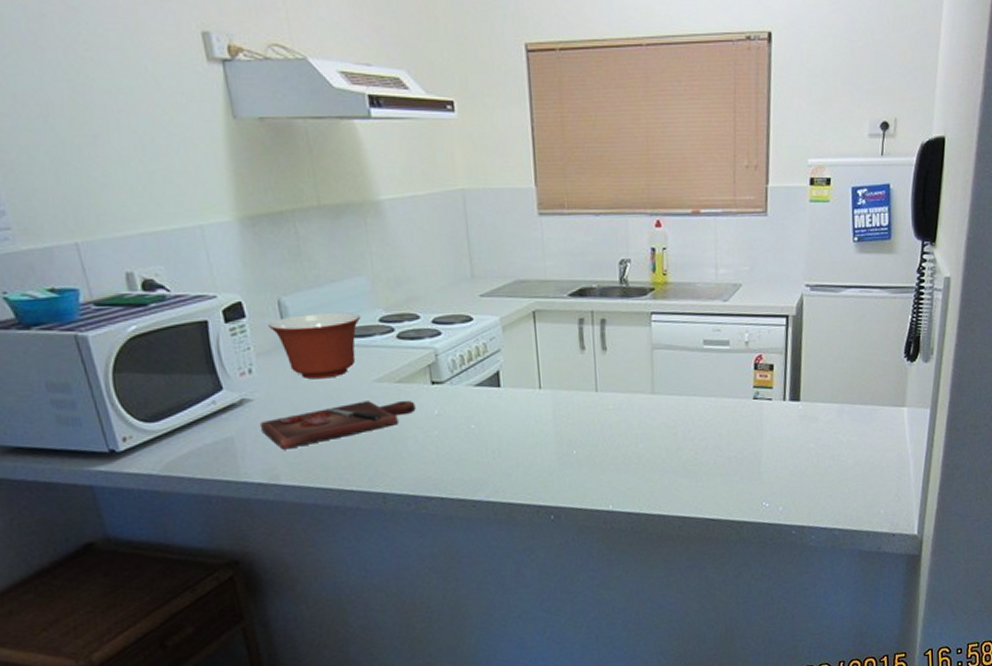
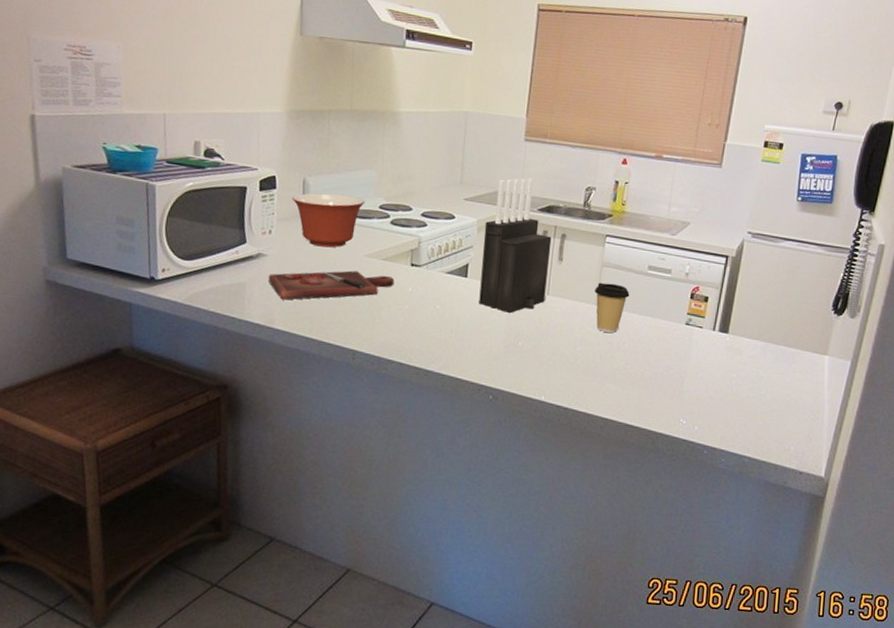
knife block: none [509,259,594,419] -> present [479,178,552,313]
coffee cup: none [648,366,688,423] -> present [594,282,630,333]

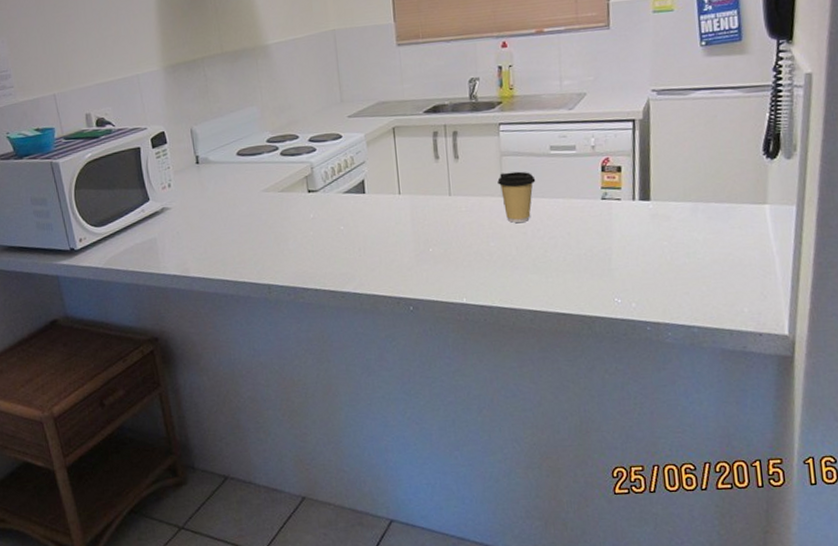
cutting board: present [267,270,395,300] -> none [175,206,295,248]
mixing bowl: present [292,193,366,248] -> none [183,136,253,191]
knife block: present [479,178,552,313] -> none [373,82,448,221]

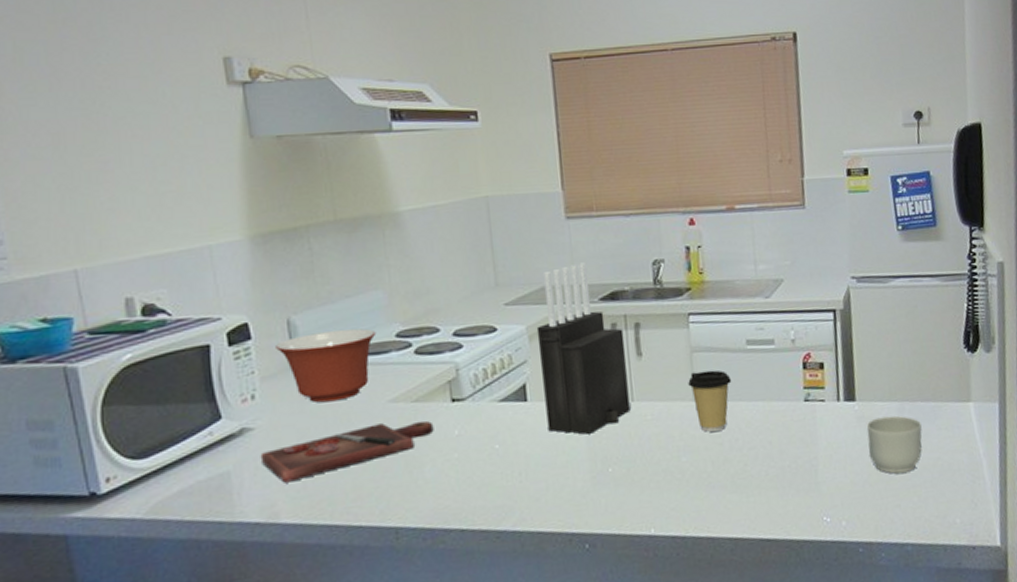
cutting board: none [175,206,295,248] -> present [260,420,434,483]
mixing bowl: none [183,136,253,191] -> present [275,328,376,403]
knife block: none [373,82,448,221] -> present [536,262,630,434]
mug: none [659,214,715,265] -> present [866,415,922,474]

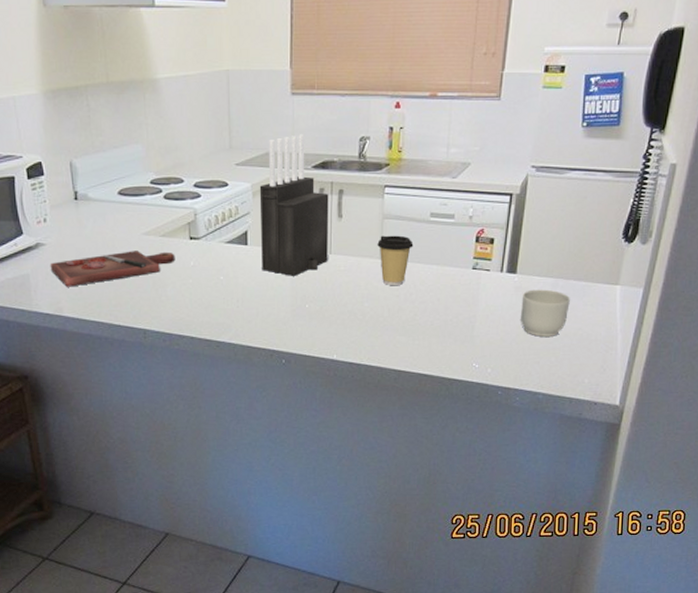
mixing bowl: present [275,328,376,403] -> none [61,174,136,230]

